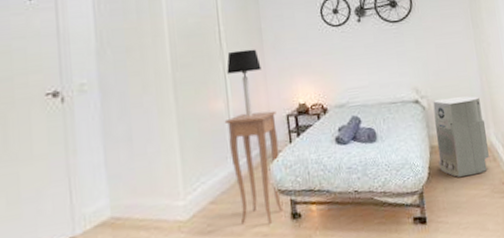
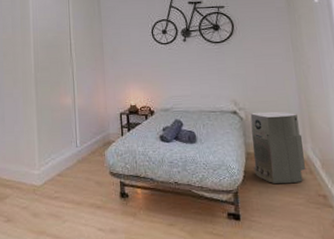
side table: present [224,110,284,225] -> none [71,108,114,199]
table lamp: present [226,49,262,117] -> none [75,59,102,112]

